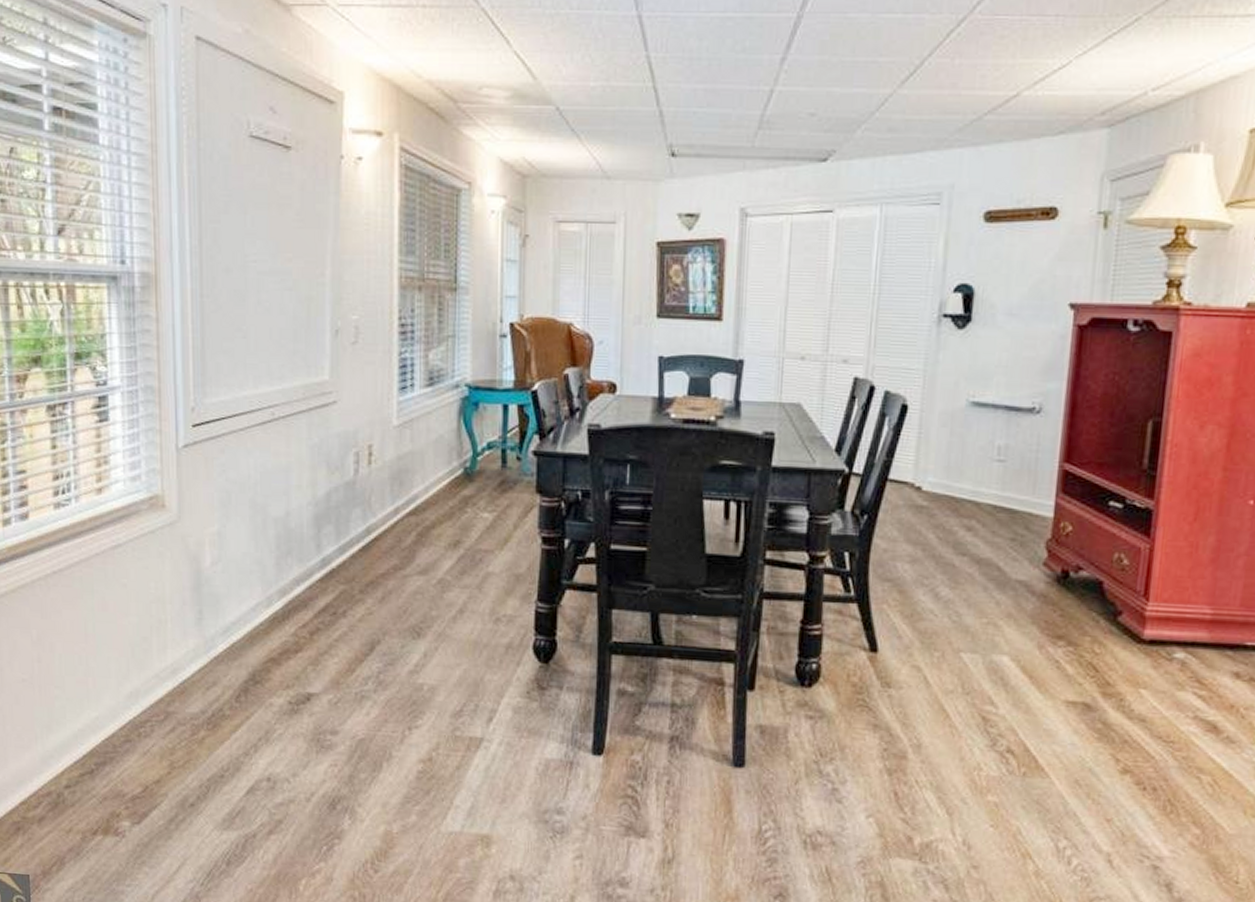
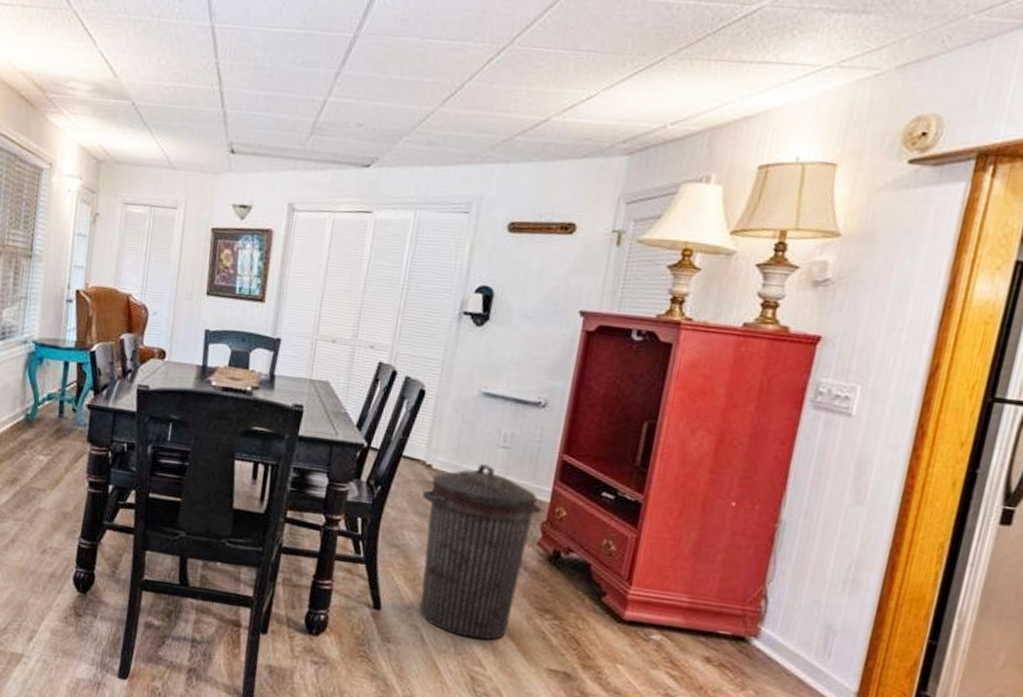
trash can: none [914,481,1045,675] -> present [419,464,542,640]

